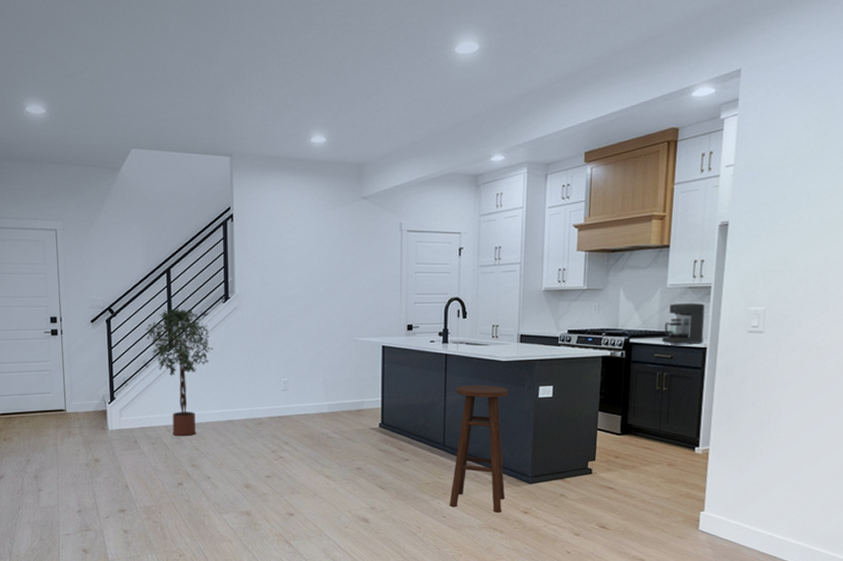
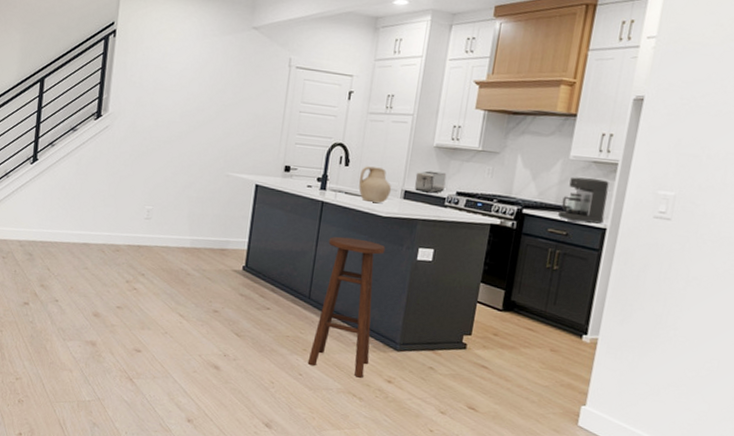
potted tree: present [145,307,213,437] -> none [10,119,79,255]
ceramic pitcher: none [477,316,509,350] -> present [358,166,392,204]
toaster: none [528,314,557,334] -> present [414,170,447,194]

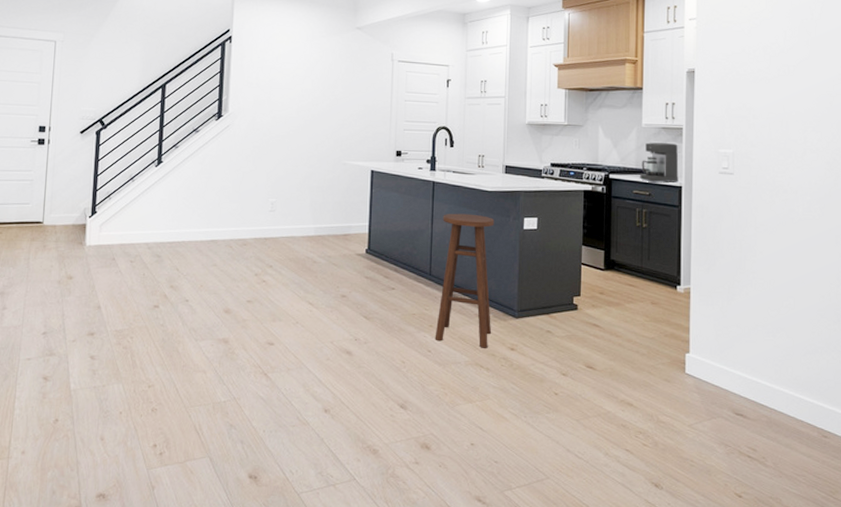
ceramic pitcher: present [358,166,392,204] -> none [464,146,494,180]
toaster: present [414,170,447,194] -> none [513,146,540,166]

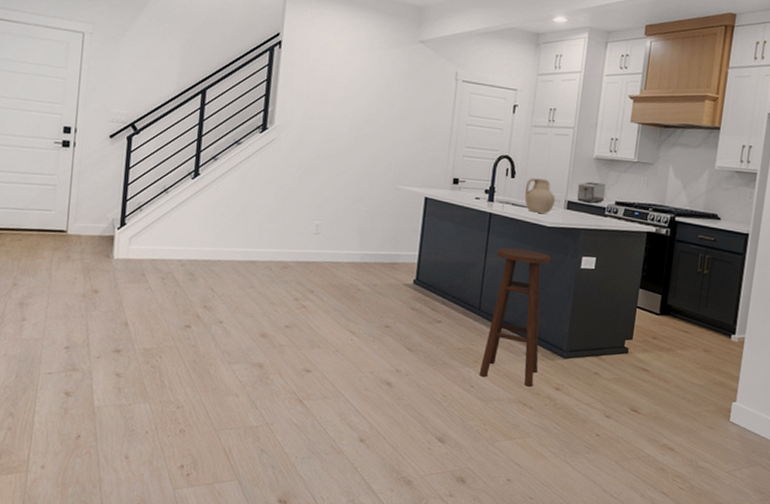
ceramic pitcher: none [464,146,494,180] -> present [524,178,556,214]
toaster: none [513,146,540,166] -> present [576,181,606,204]
coffee maker: present [640,142,679,183] -> none [706,186,750,230]

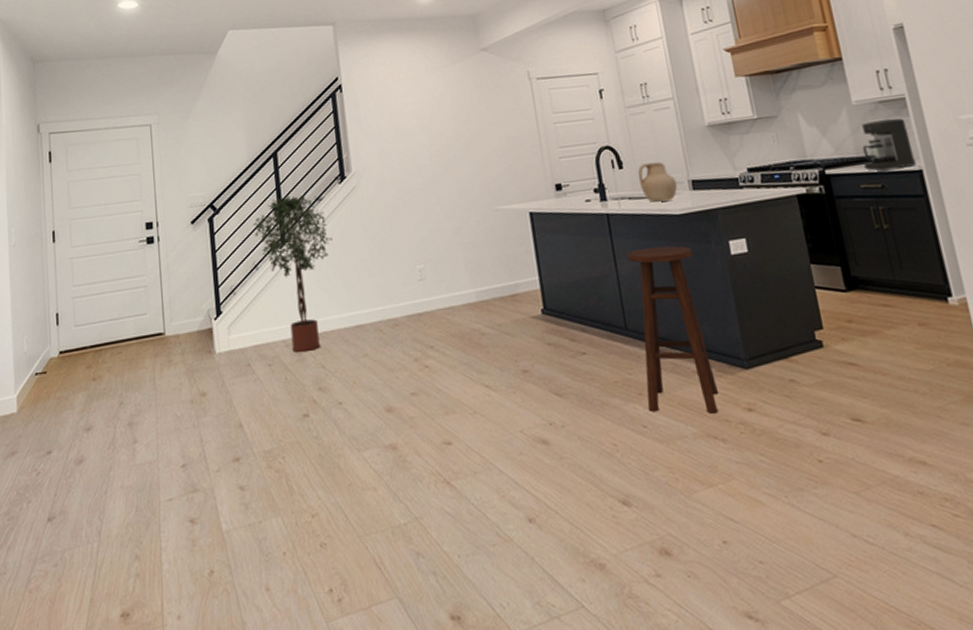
potted tree: none [169,132,243,274] -> present [252,195,333,353]
toaster: present [576,181,606,204] -> none [697,151,734,179]
coffee maker: none [706,186,750,230] -> present [862,118,916,171]

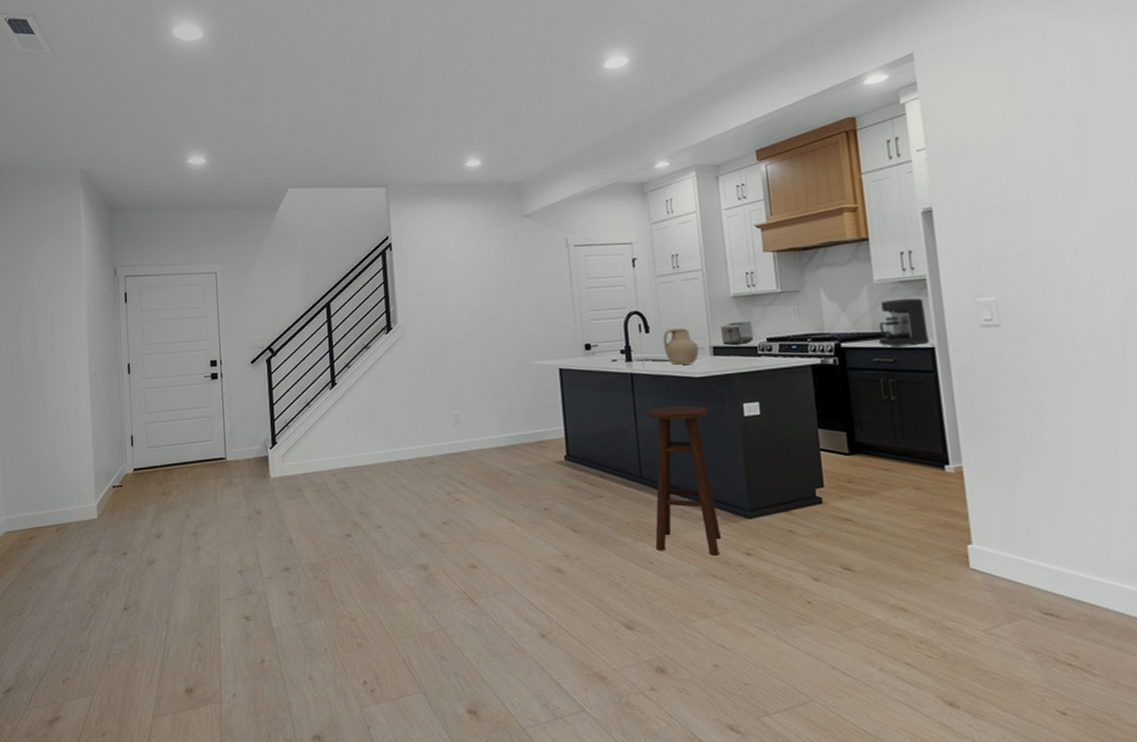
potted tree: present [252,195,333,353] -> none [306,342,378,482]
toaster: none [697,151,734,179] -> present [720,321,754,346]

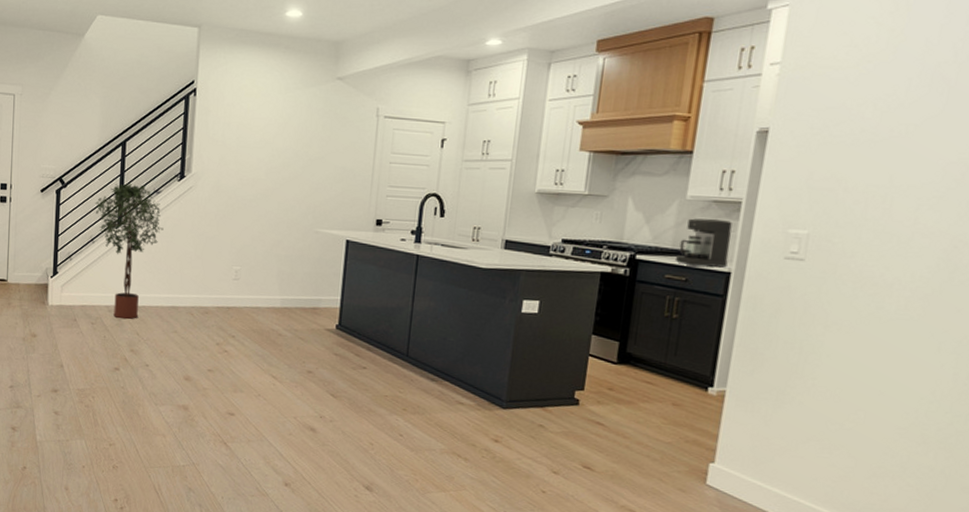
potted tree: none [306,342,378,482] -> present [94,182,164,320]
bar stool: present [647,405,721,556] -> none [408,291,487,438]
ceramic pitcher: present [663,328,700,366] -> none [455,216,492,255]
toaster: present [720,321,754,346] -> none [516,218,551,242]

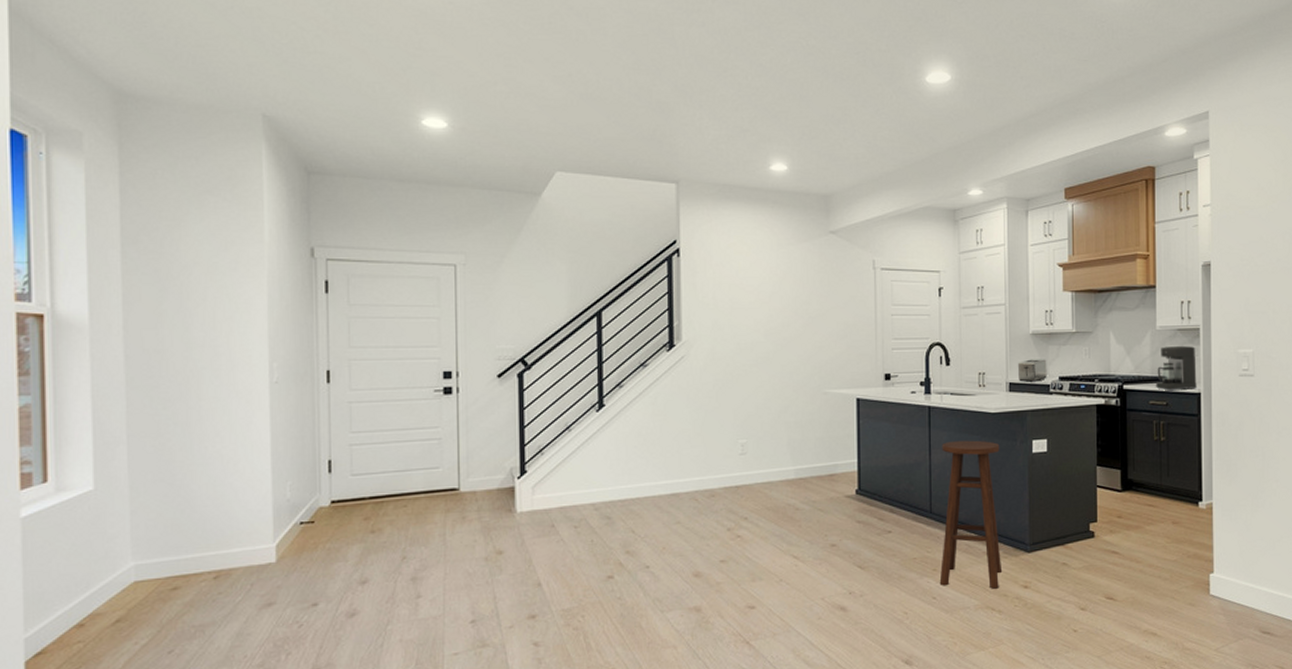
potted tree: present [94,182,164,320] -> none [568,357,655,517]
bar stool: none [408,291,487,438] -> present [939,440,1001,589]
toaster: none [516,218,551,242] -> present [1017,359,1047,382]

